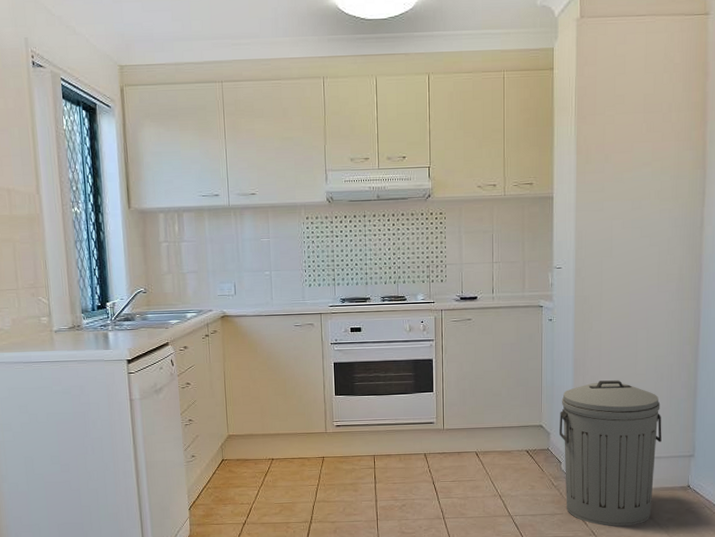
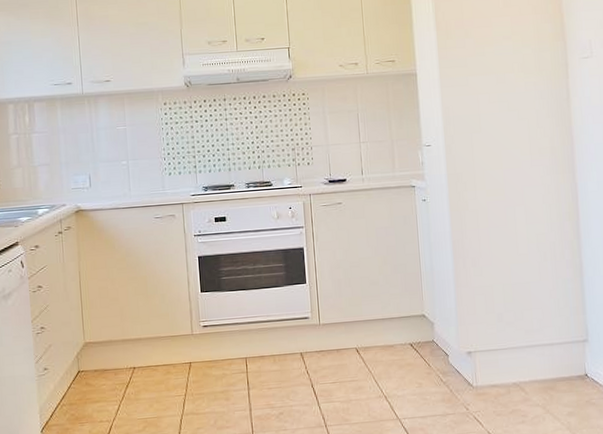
trash can: present [559,380,662,526] -> none [442,261,552,425]

